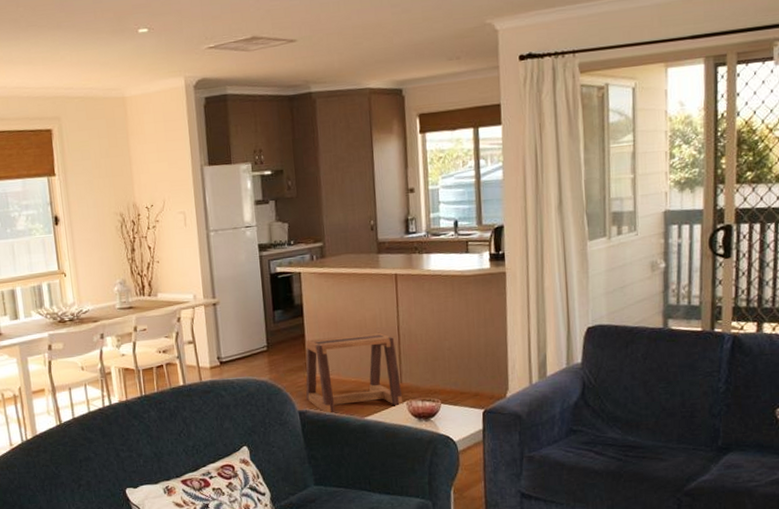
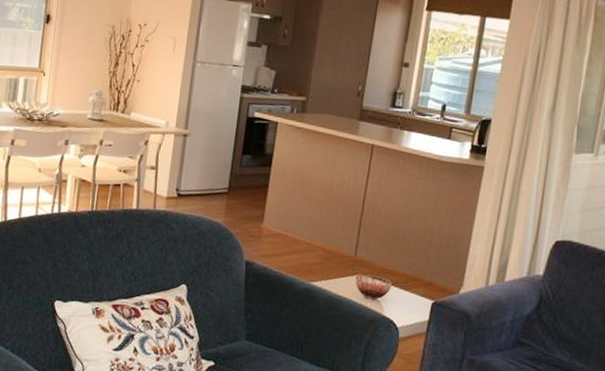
stool: present [305,332,404,413] -> none [256,191,358,278]

